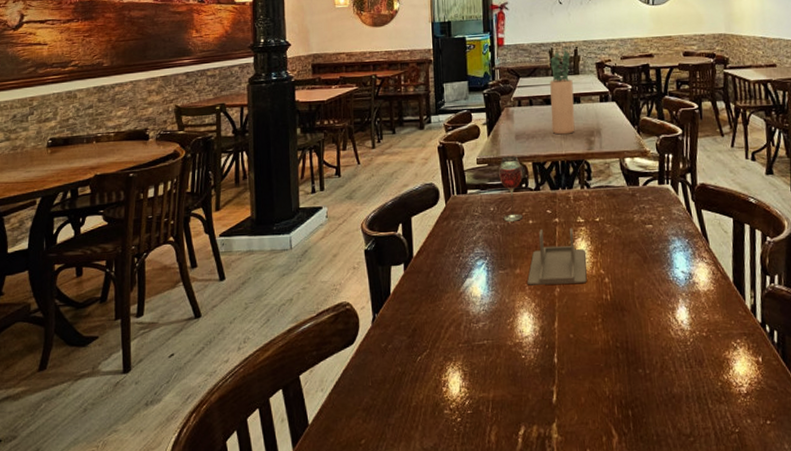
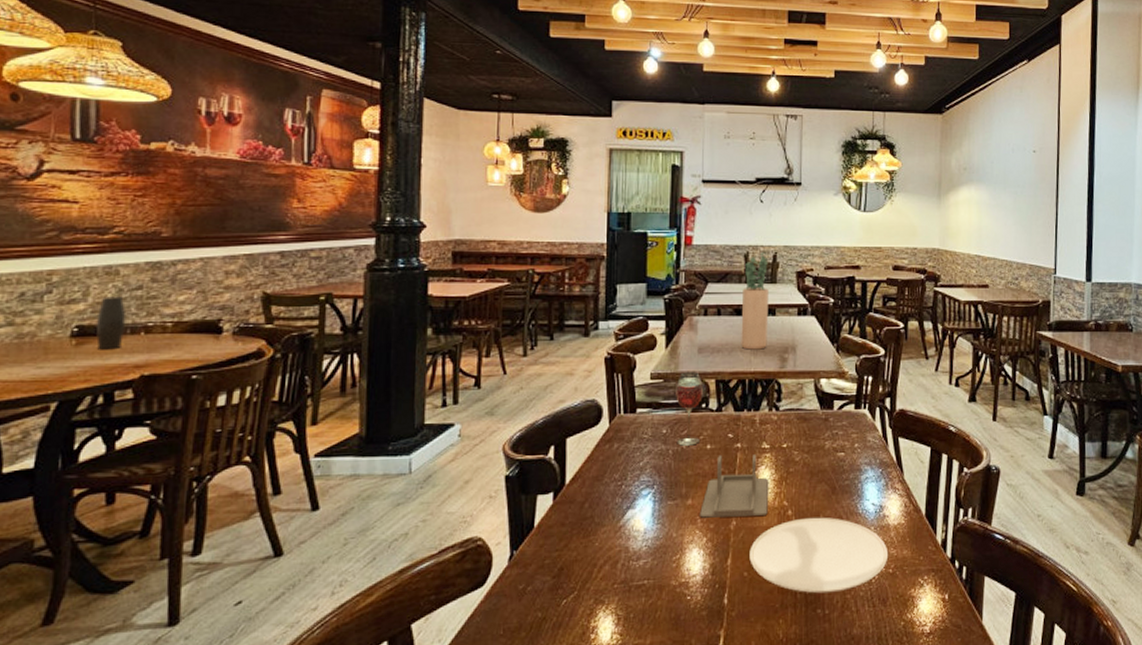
vase: none [63,114,83,157] -> present [95,296,127,350]
plate: none [573,284,701,355] -> present [749,517,889,594]

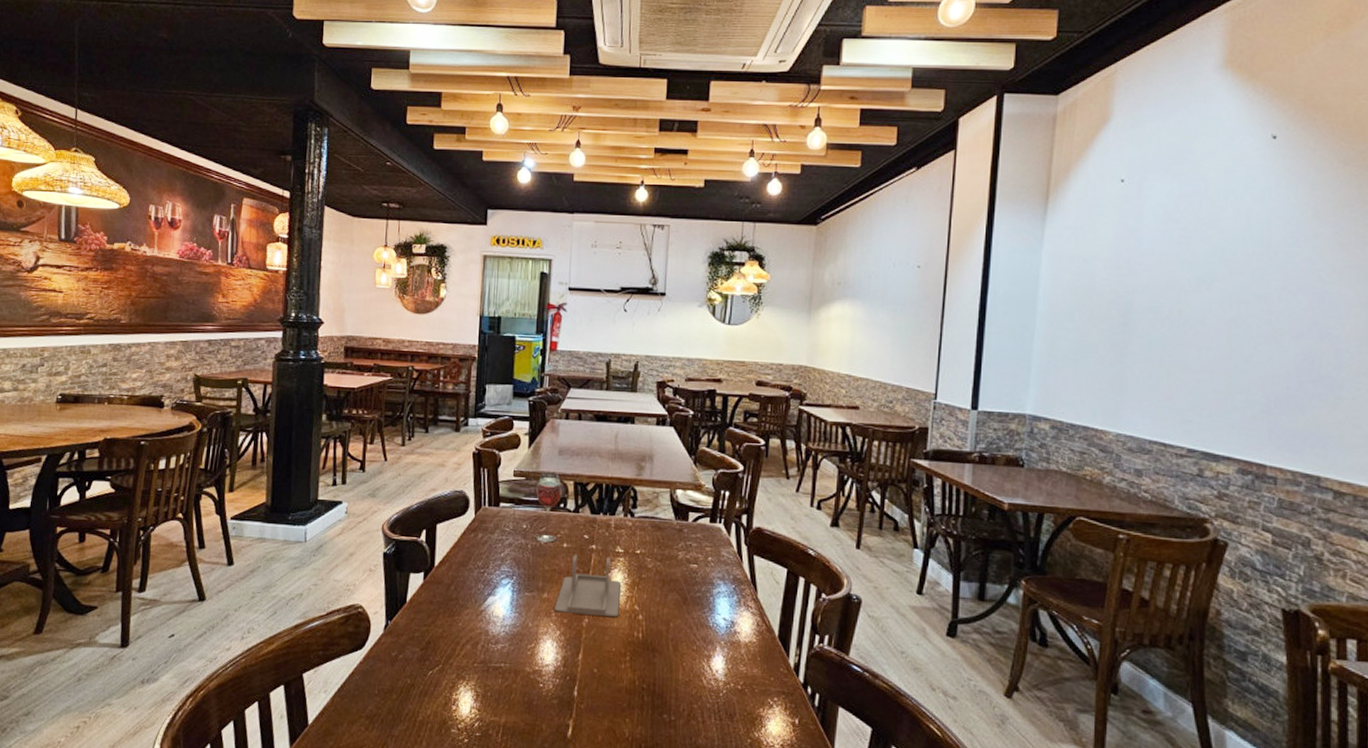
vase: present [95,296,127,350] -> none [73,371,95,416]
vase: present [741,247,769,350] -> none [599,356,629,456]
plate: present [749,517,889,594] -> none [599,624,738,701]

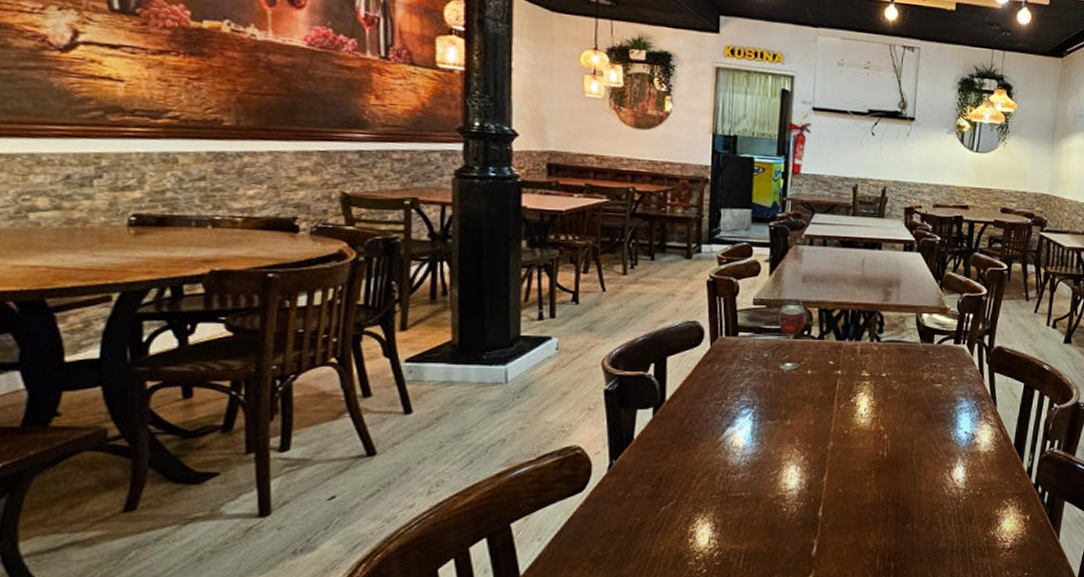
napkin holder: present [553,554,622,617] -> none [797,380,867,438]

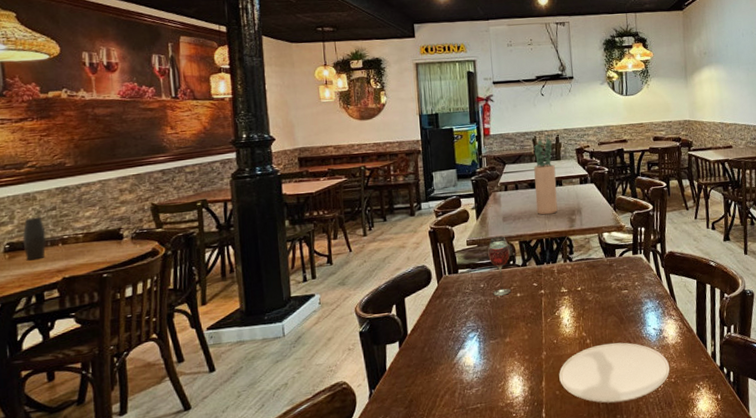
vase: none [155,185,190,242] -> present [22,217,47,261]
vase: none [845,181,877,282] -> present [534,131,558,215]
plate: none [845,442,977,511] -> present [559,342,670,404]

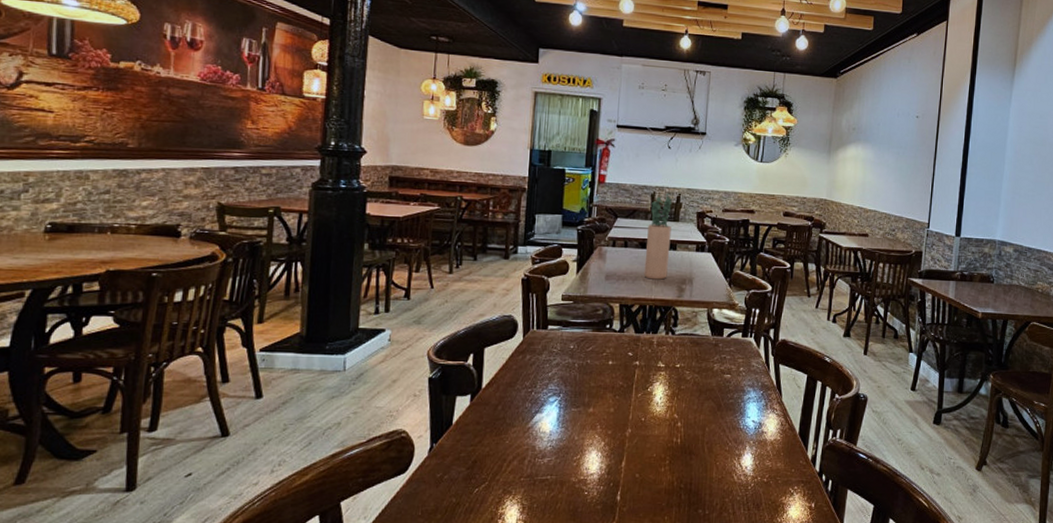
vase: present [22,217,47,261] -> none [67,198,95,246]
wineglass: present [488,236,511,296] -> none [582,296,608,361]
plate: present [559,342,670,404] -> none [641,429,764,496]

